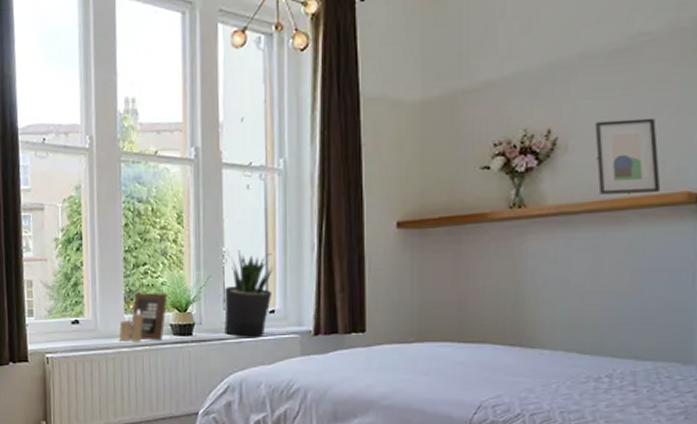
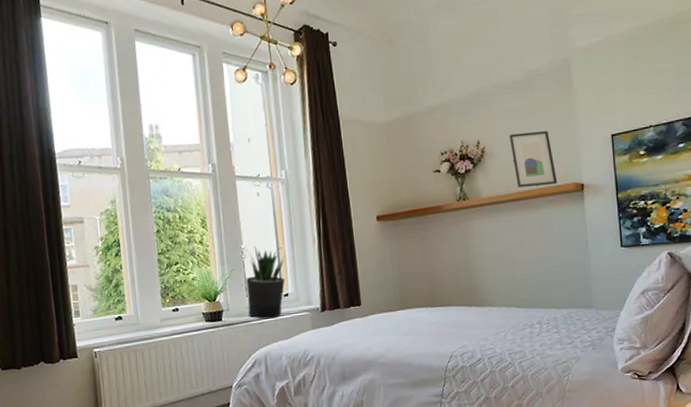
candle: present [119,309,145,344] -> none [158,302,180,332]
picture frame: present [129,293,168,342] -> none [168,286,199,329]

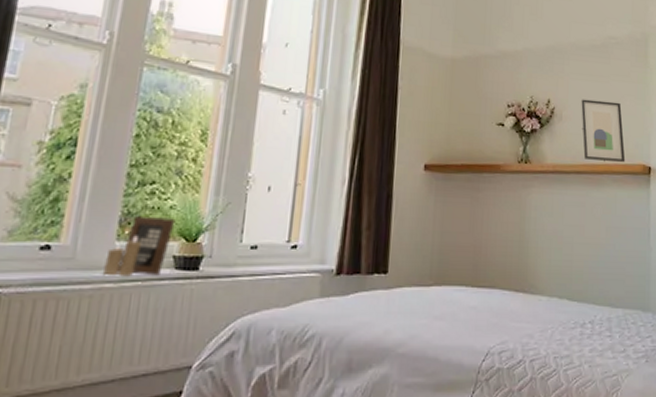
candle: none [158,302,180,332] -> present [103,235,143,278]
picture frame: none [168,286,199,329] -> present [117,216,176,277]
planter: present [246,246,285,320] -> none [238,176,301,277]

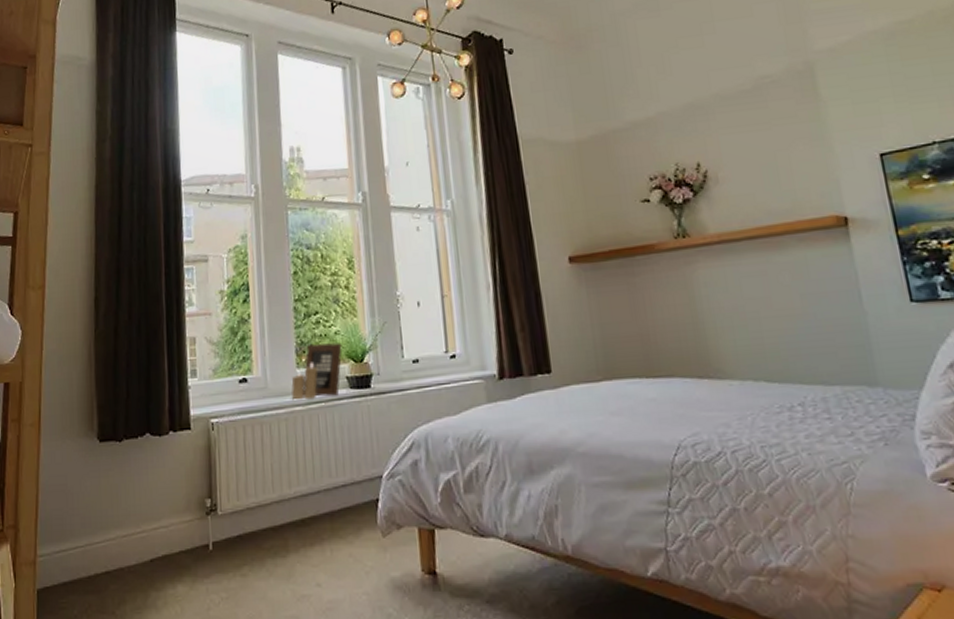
picture frame: present [581,99,626,162] -> none [739,149,811,222]

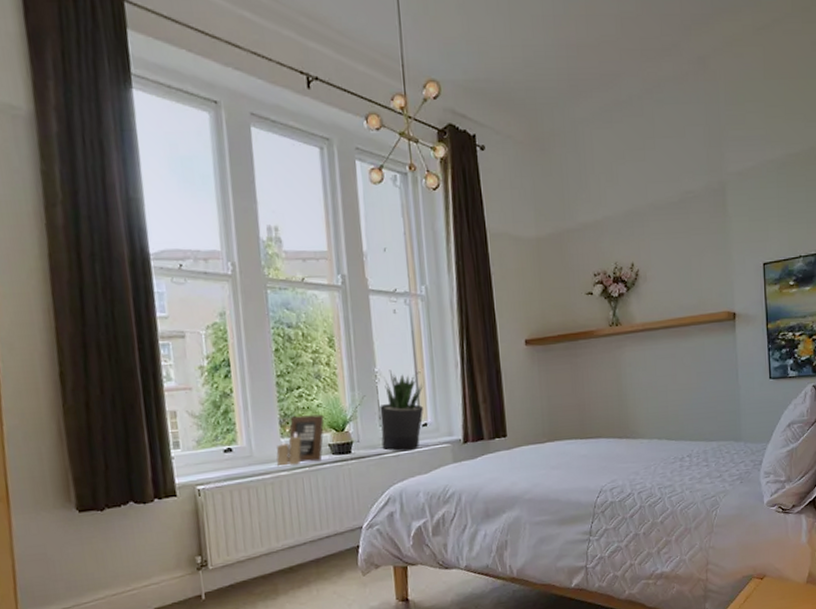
planter: none [402,293,452,388] -> present [379,370,424,452]

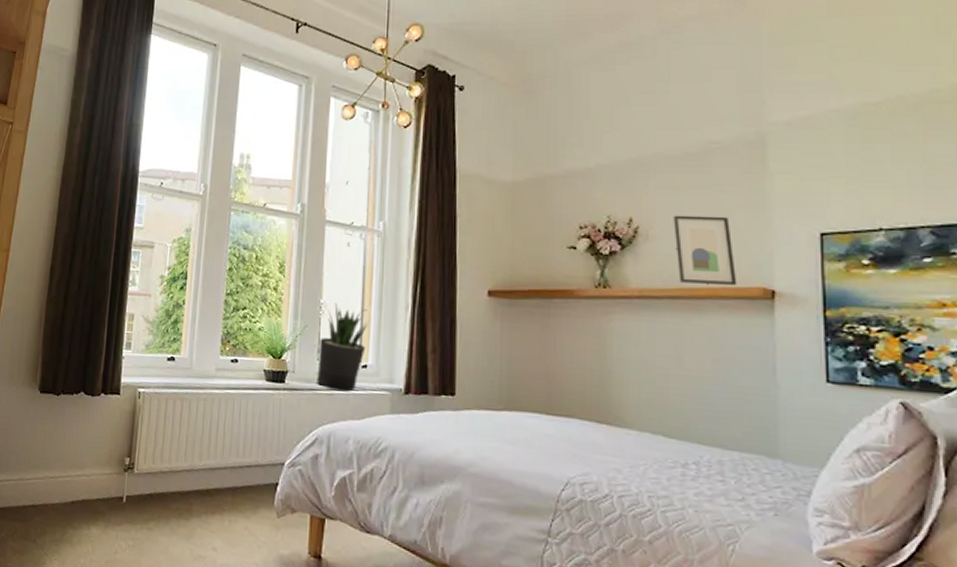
candle: present [276,432,302,467] -> none [213,351,240,386]
picture frame: present [287,414,324,463] -> none [222,336,264,387]
picture frame: none [664,255,711,314] -> present [673,215,737,285]

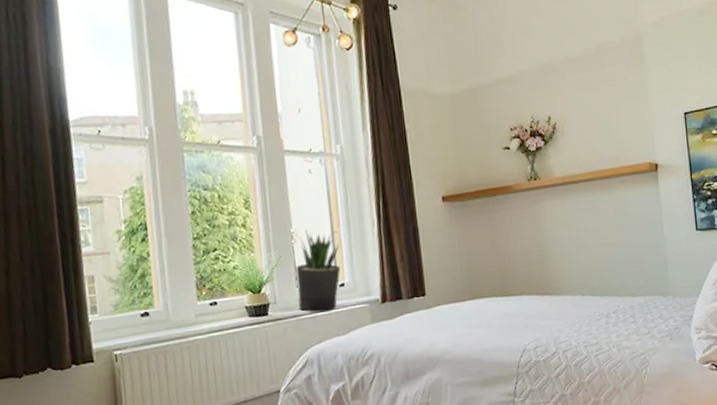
picture frame: present [673,215,737,285] -> none [581,106,632,167]

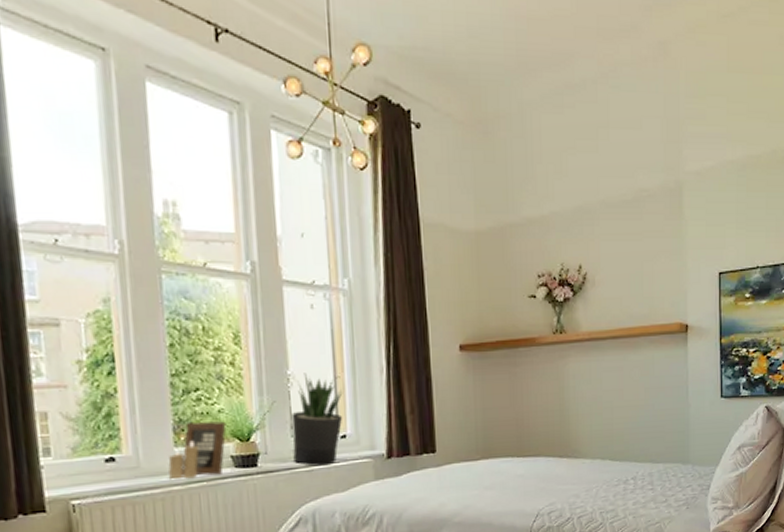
candle: none [193,294,219,330] -> present [168,440,200,480]
picture frame: none [204,276,241,326] -> present [181,421,227,476]

